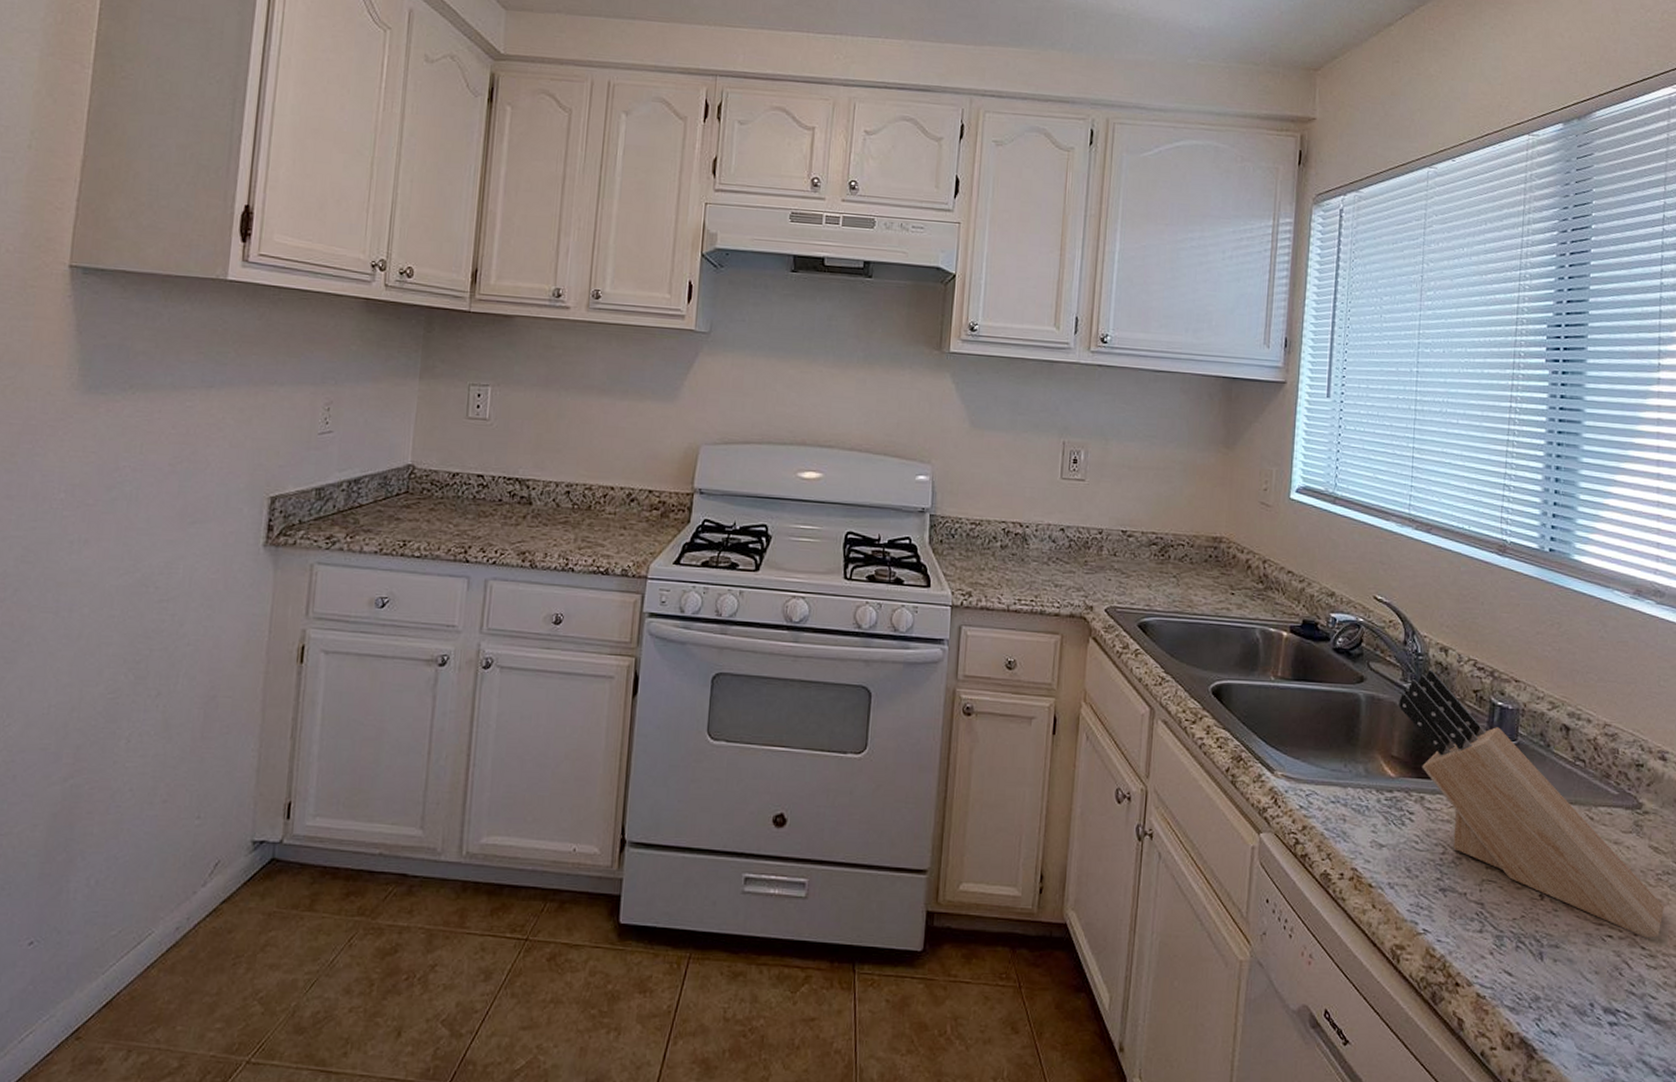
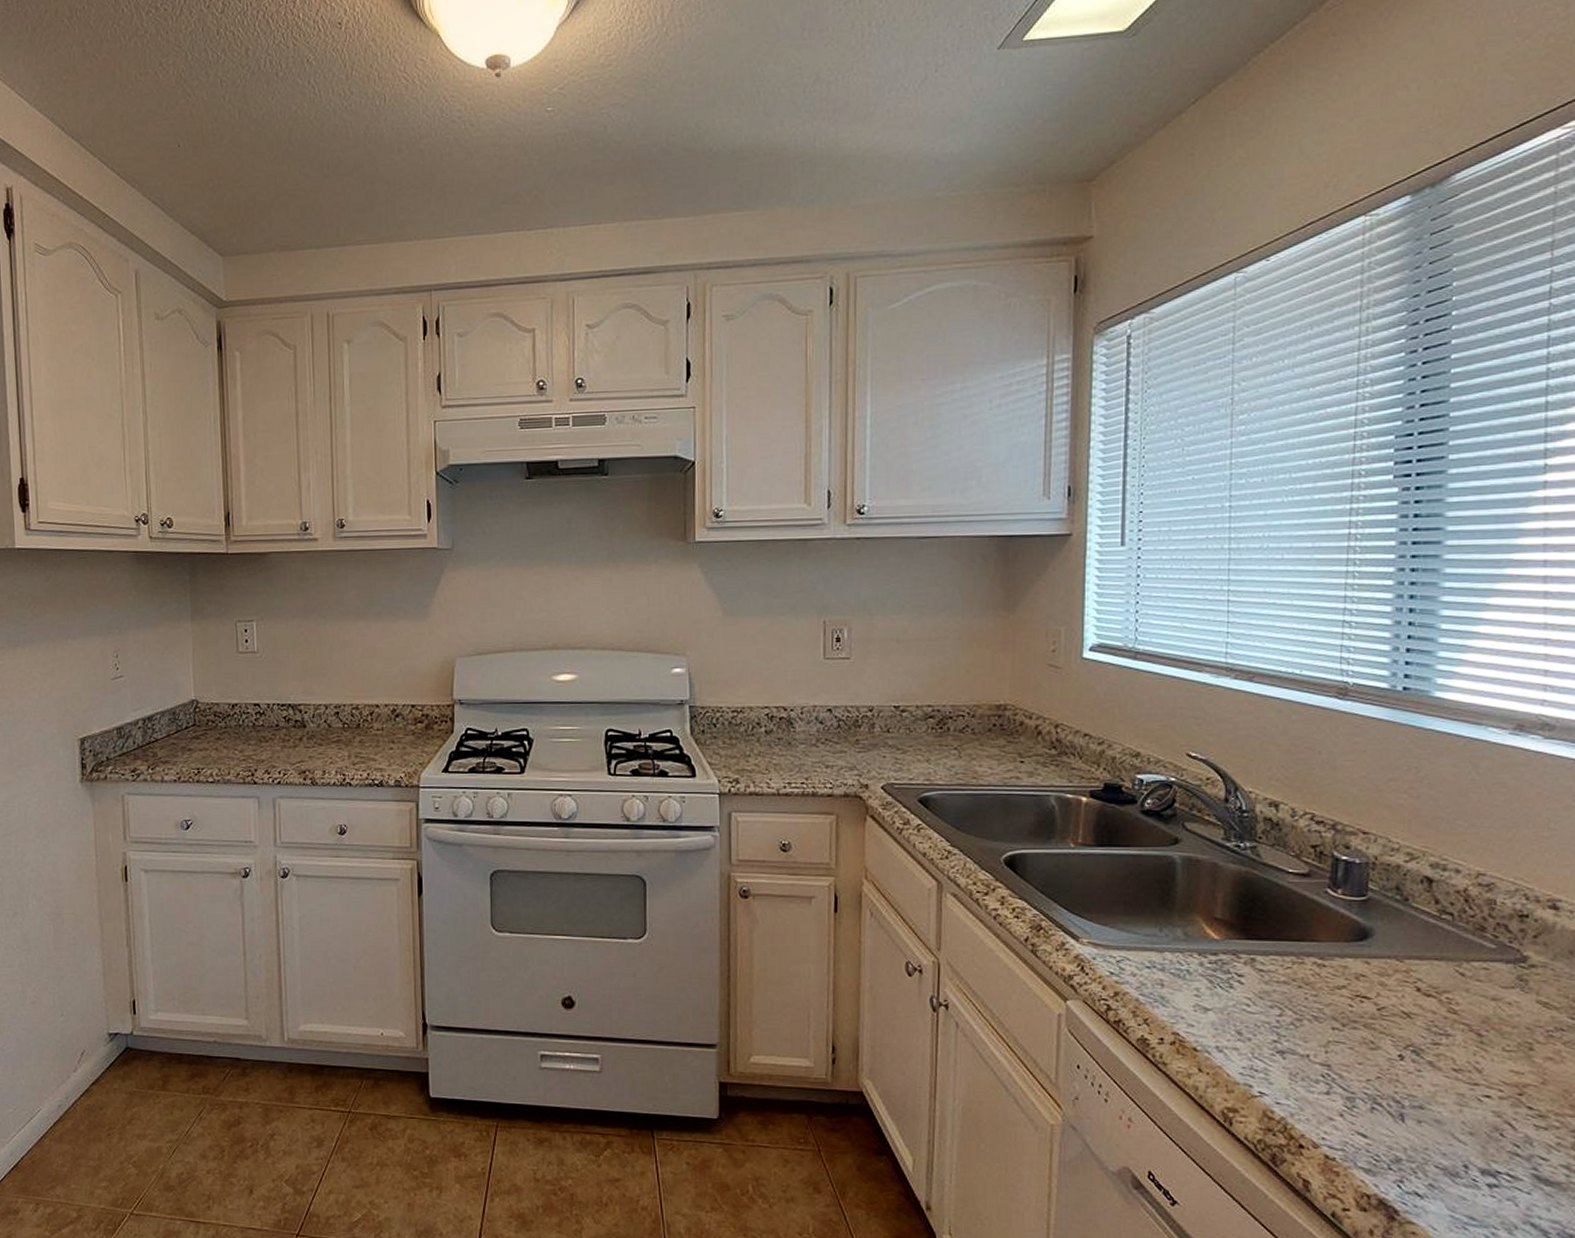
knife block: present [1399,669,1664,939] -> none [1221,826,1557,1099]

